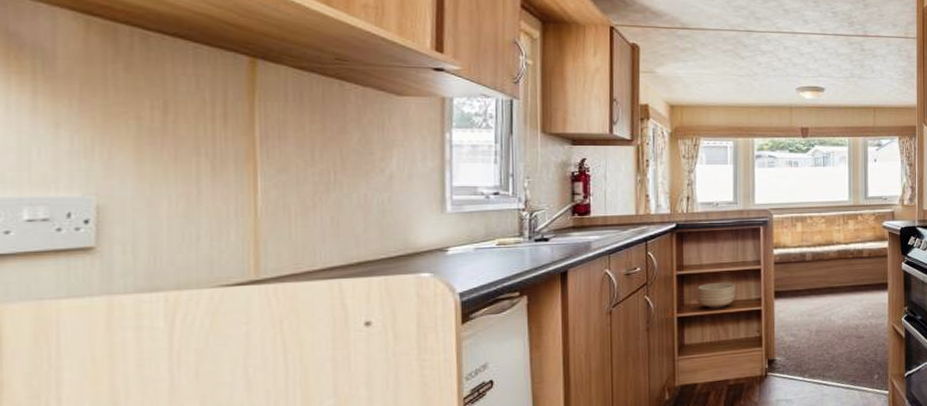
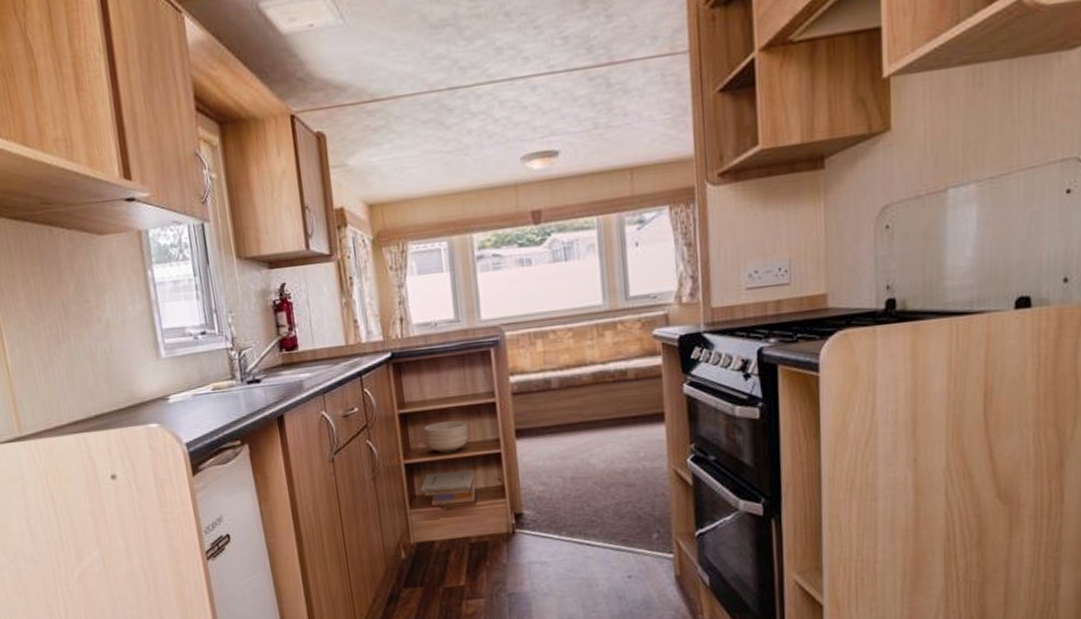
books: none [689,323,738,356] -> present [420,469,477,510]

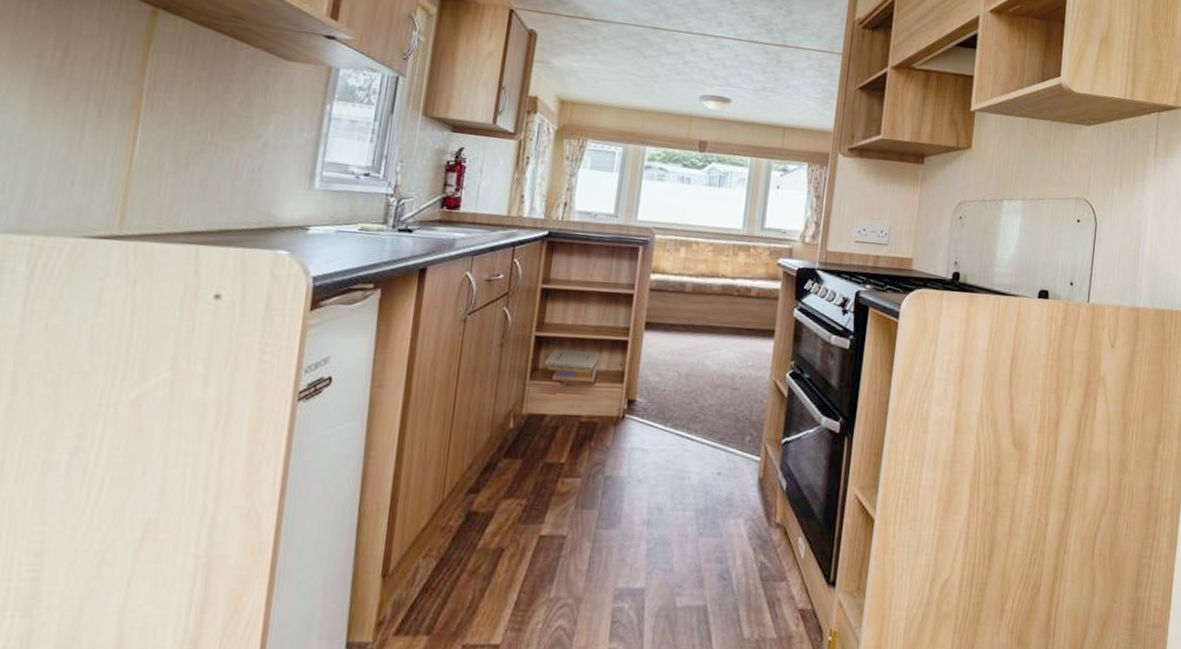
bowl: present [423,420,469,454] -> none [559,302,603,333]

